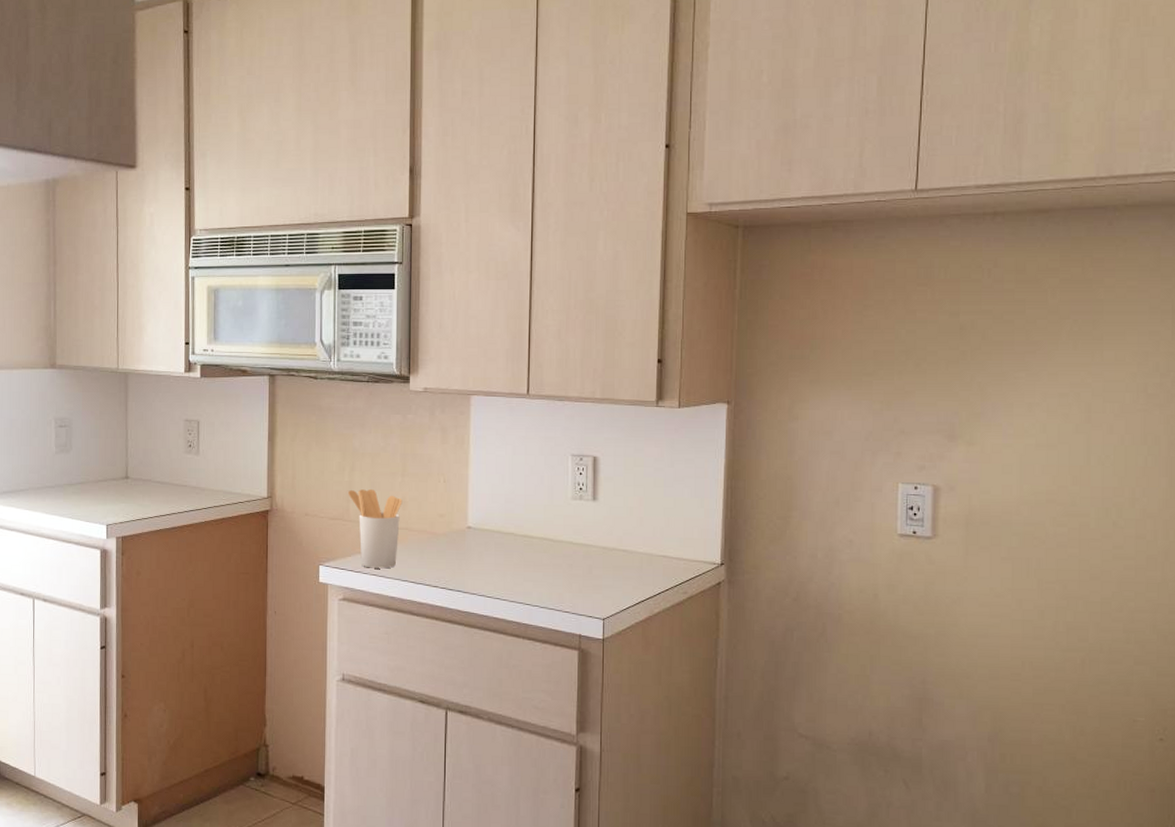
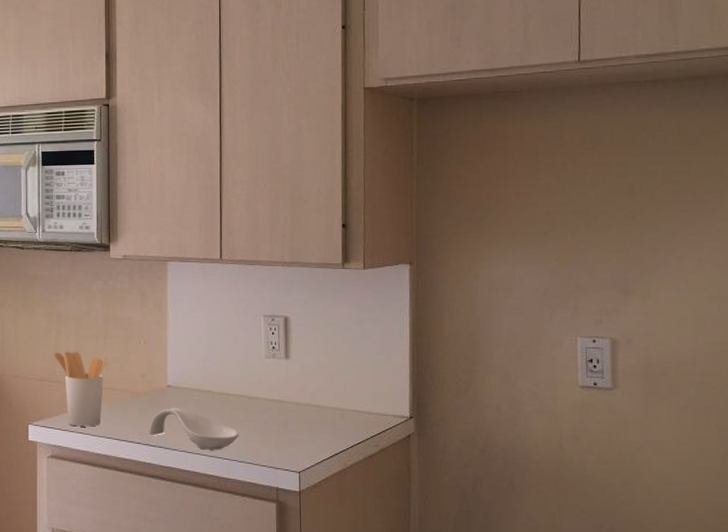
spoon rest: none [447,550,542,595] -> present [149,408,239,450]

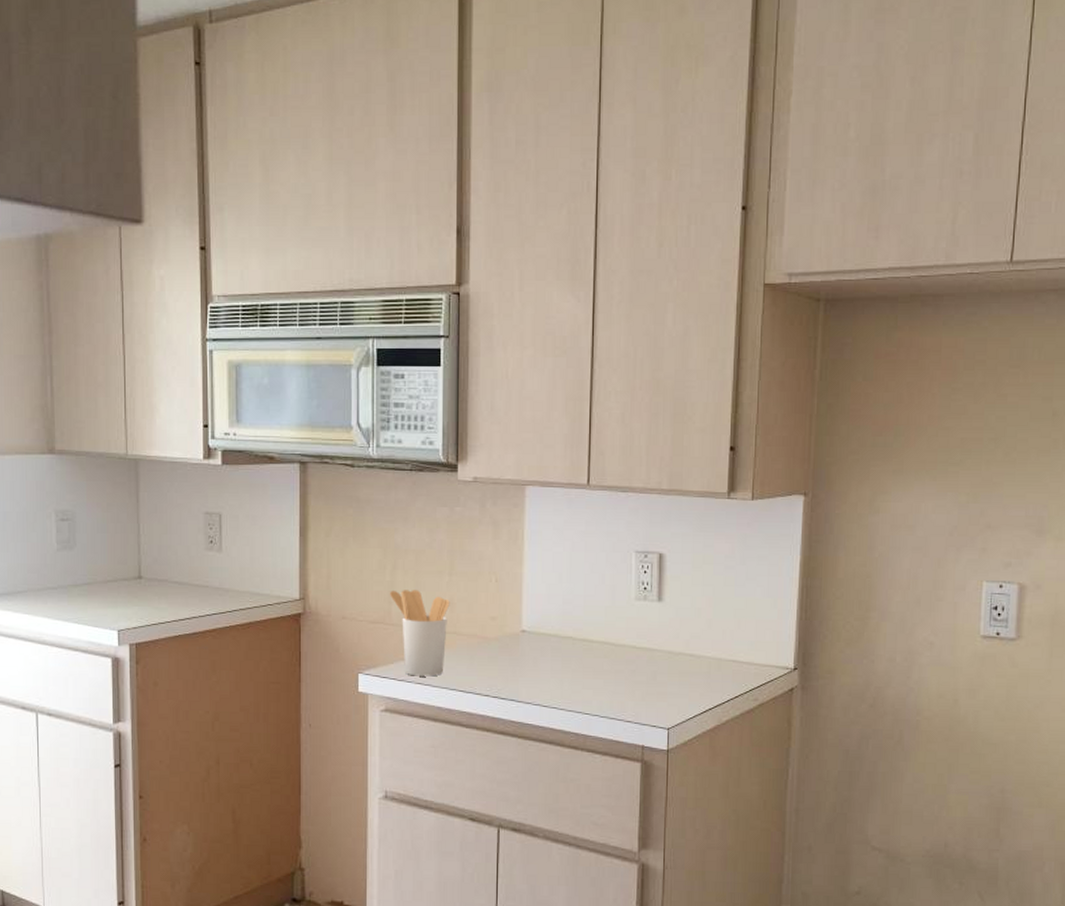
spoon rest: present [149,408,239,450] -> none [499,655,602,704]

